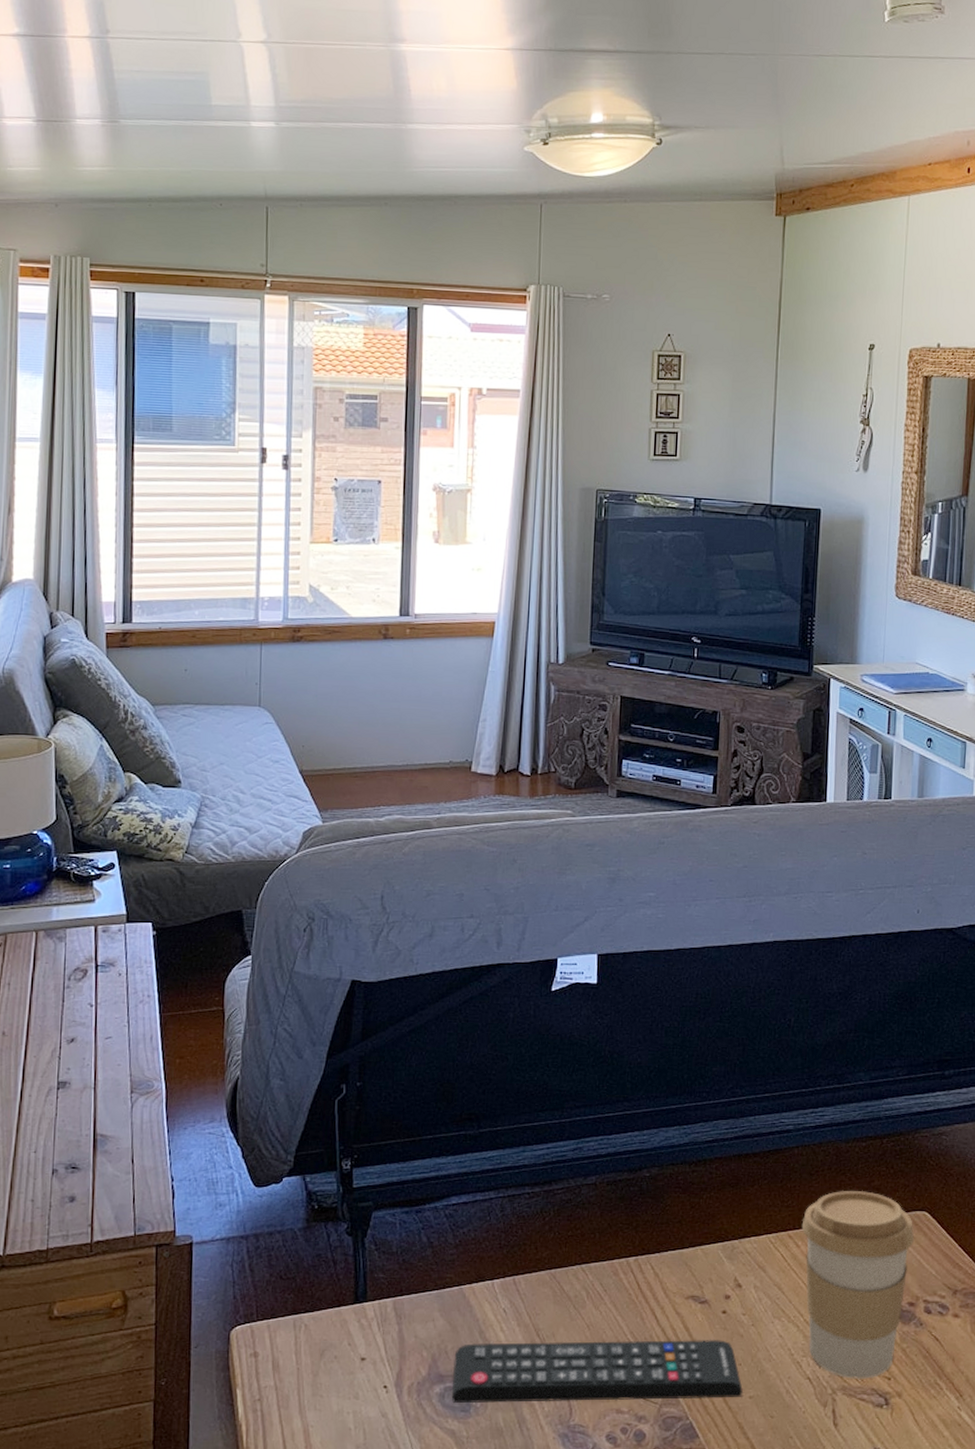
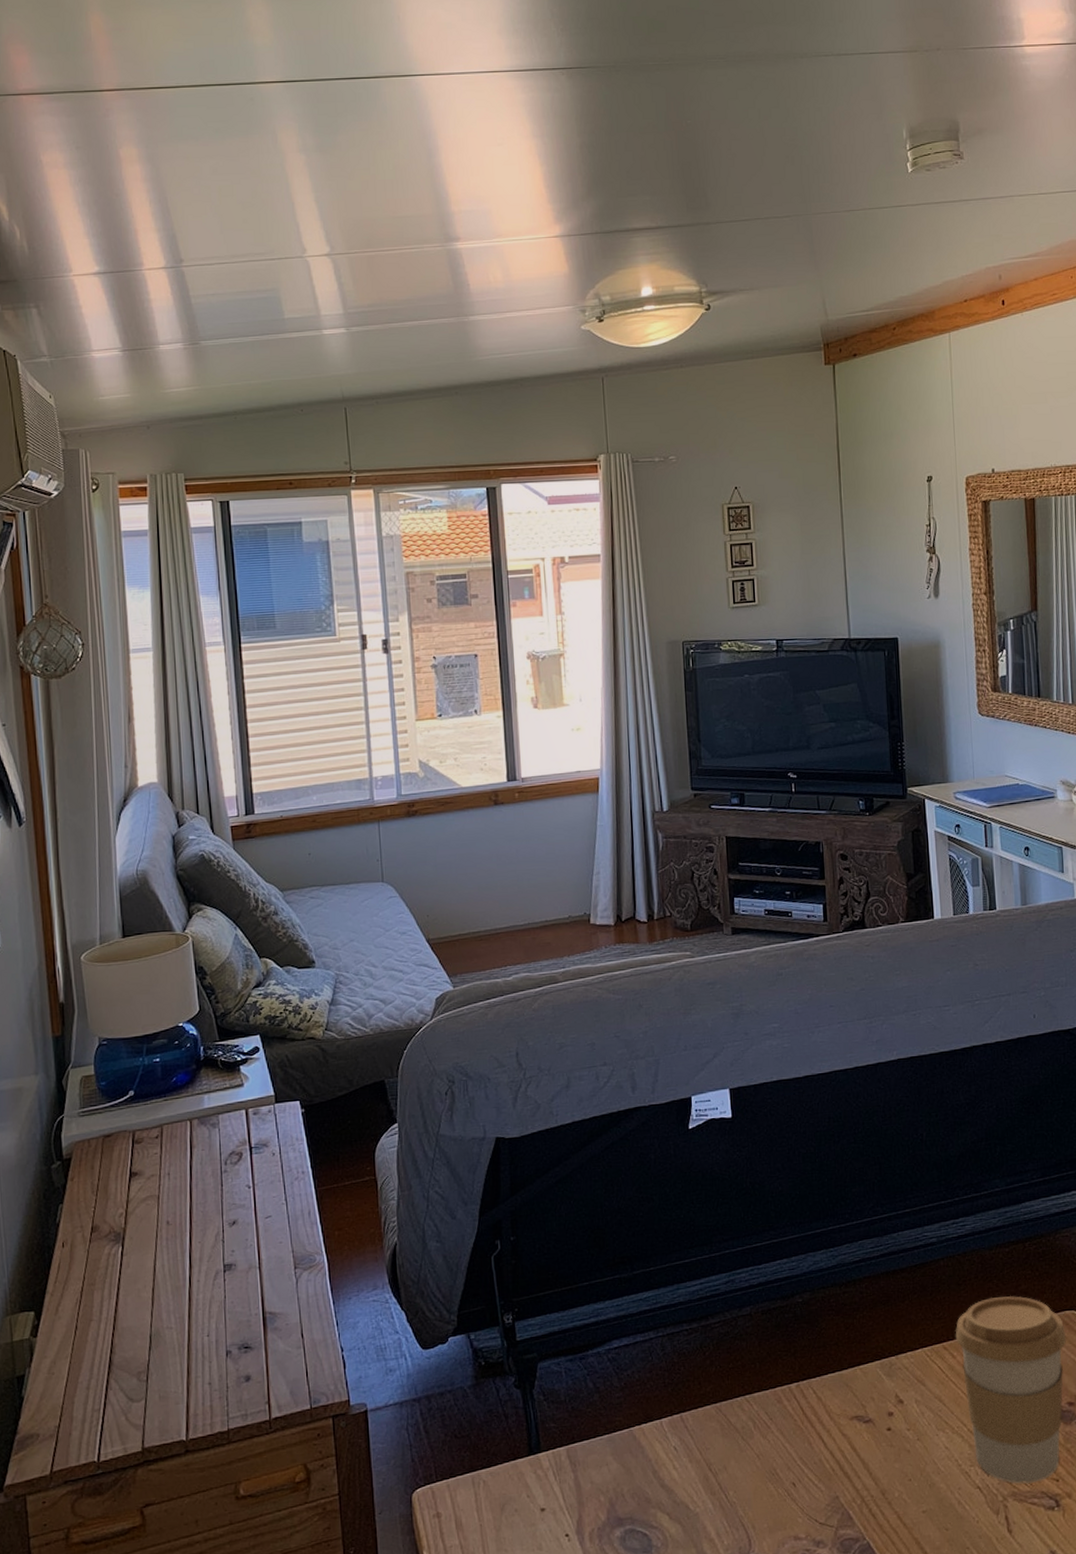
remote control: present [451,1339,743,1404] -> none [630,1457,916,1545]

